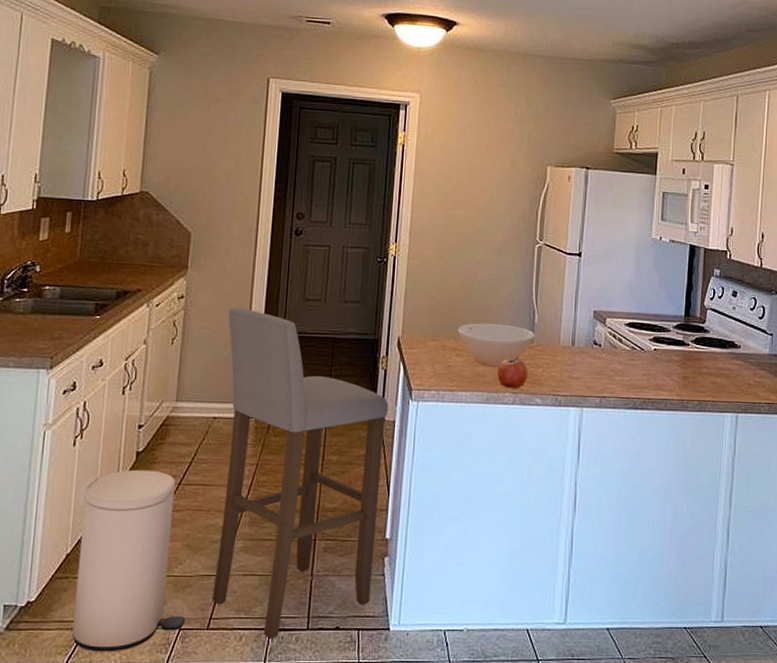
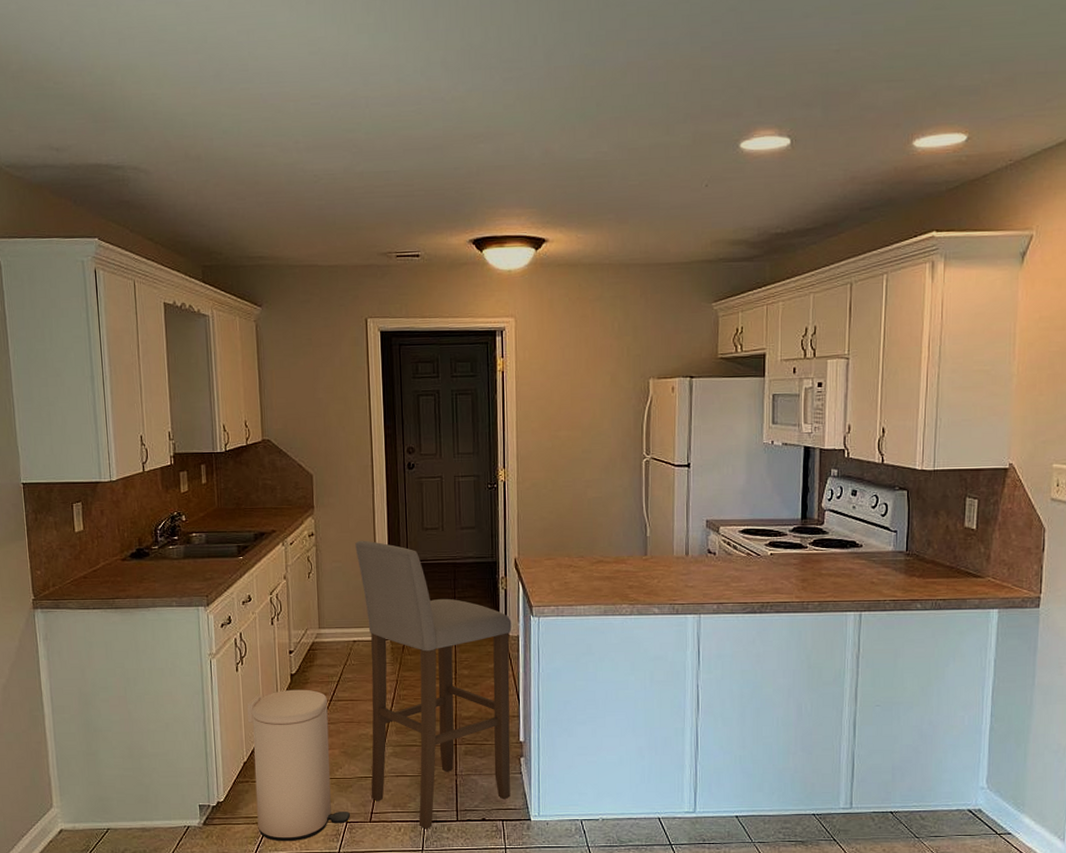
bowl: present [457,323,535,367] -> none [571,539,648,581]
fruit: present [497,356,528,389] -> none [613,569,643,601]

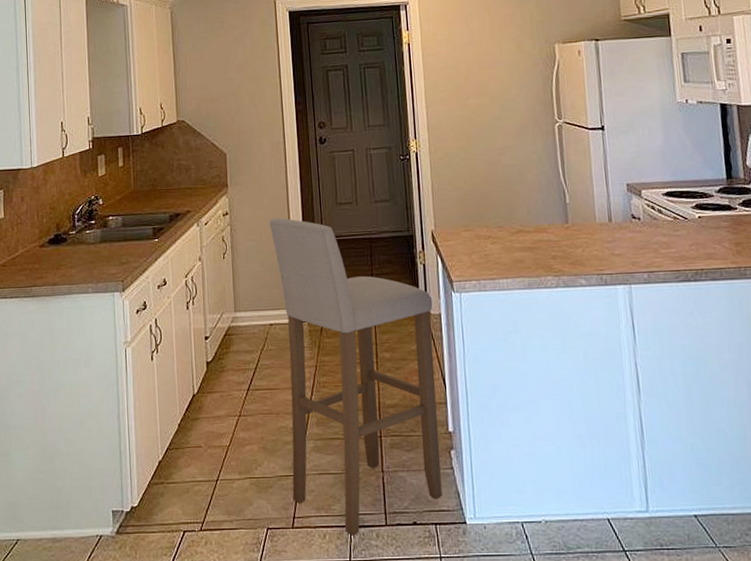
pedal bin: present [247,689,350,842] -> none [162,378,271,553]

